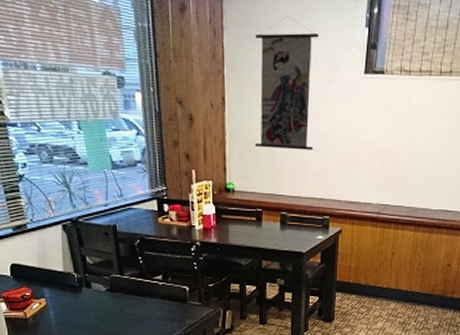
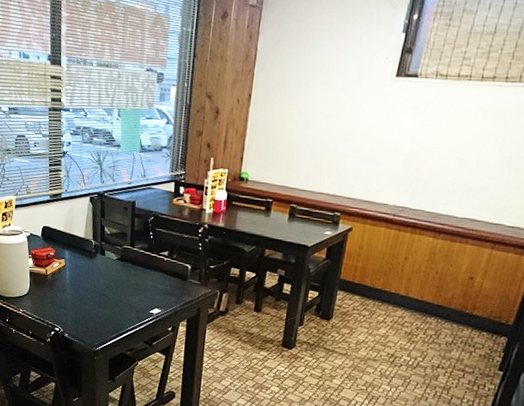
wall scroll: present [255,15,319,150] -> none [274,21,352,147]

